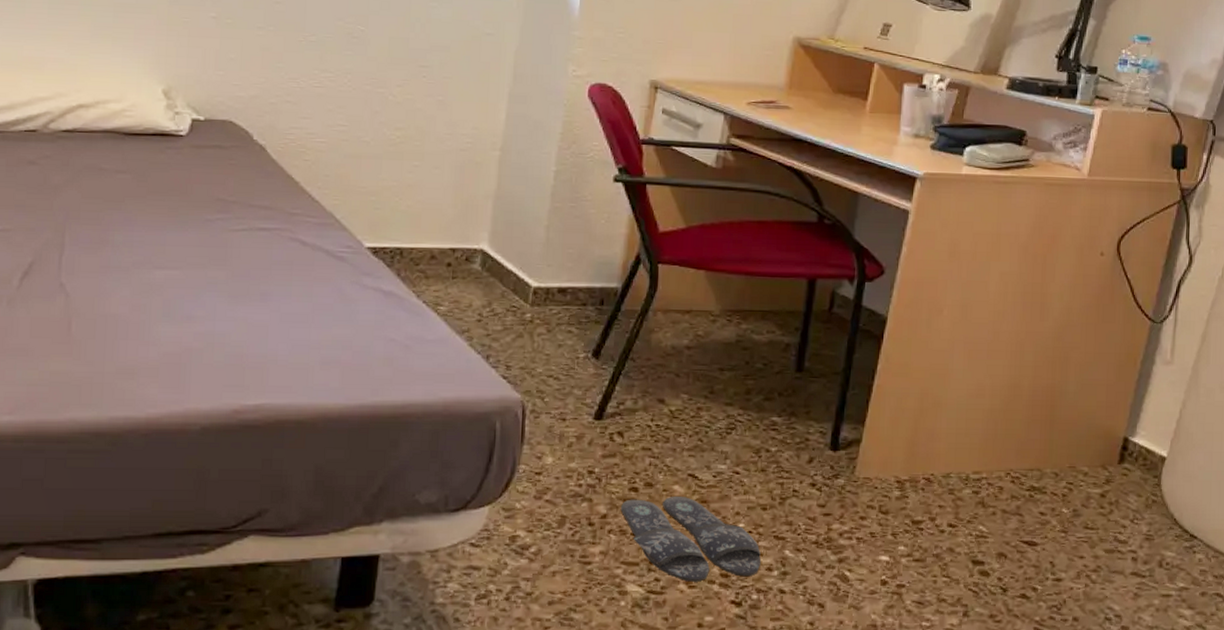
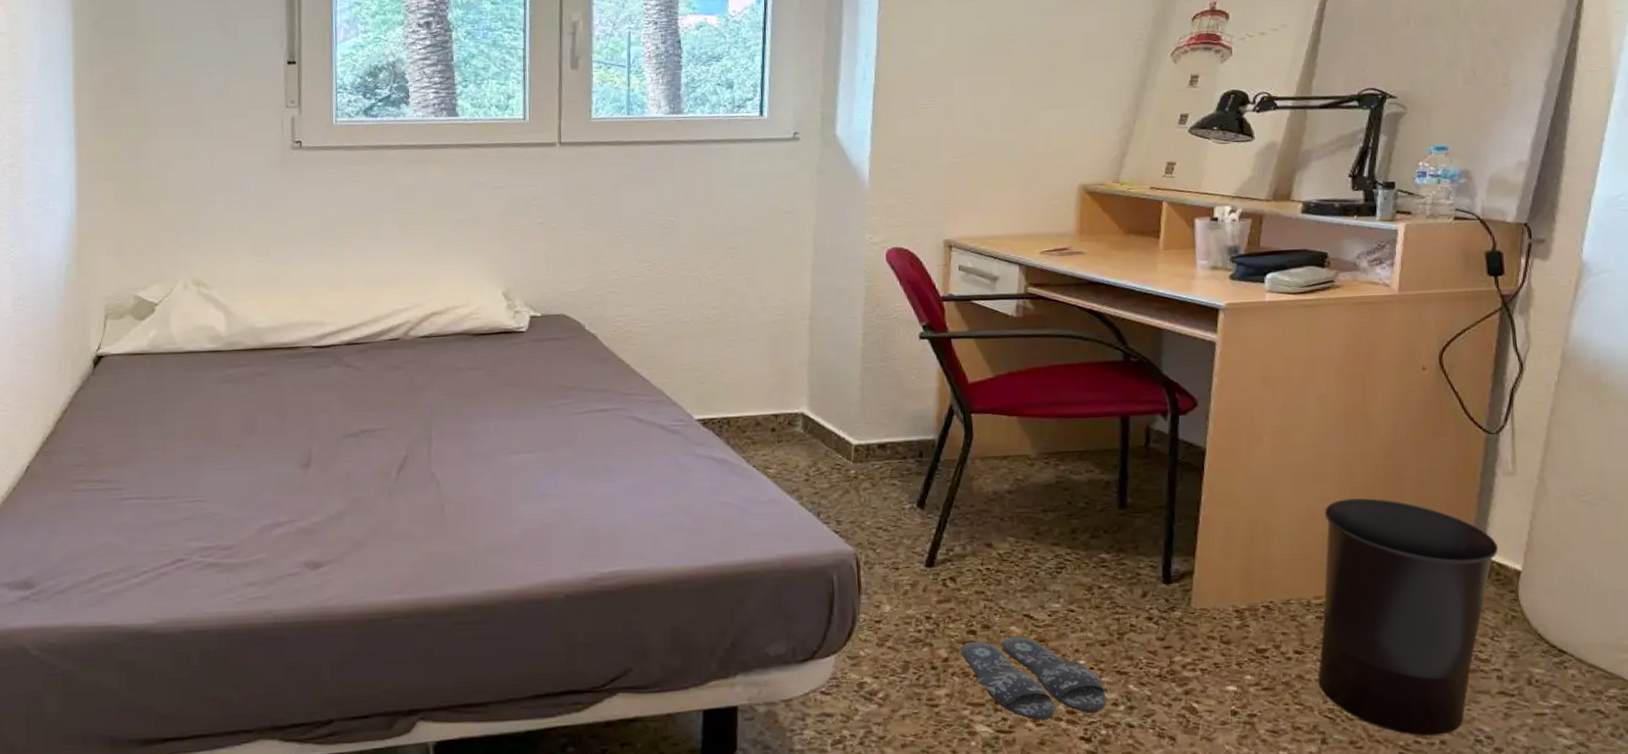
waste bin: none [967,377,1148,612] -> present [1318,498,1498,736]

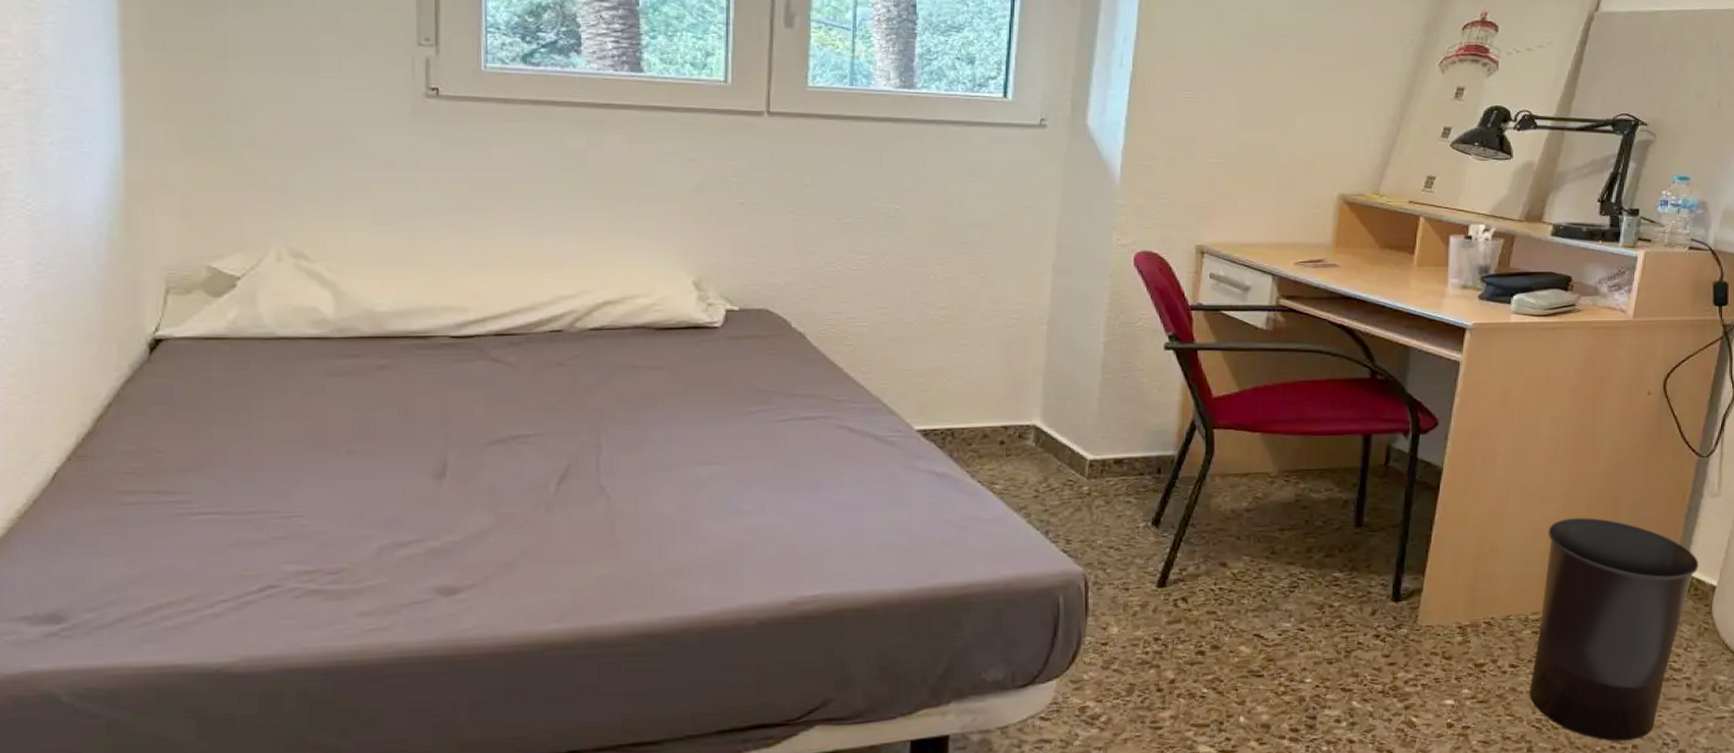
slippers: present [961,636,1106,720] -> none [1189,656,1330,739]

